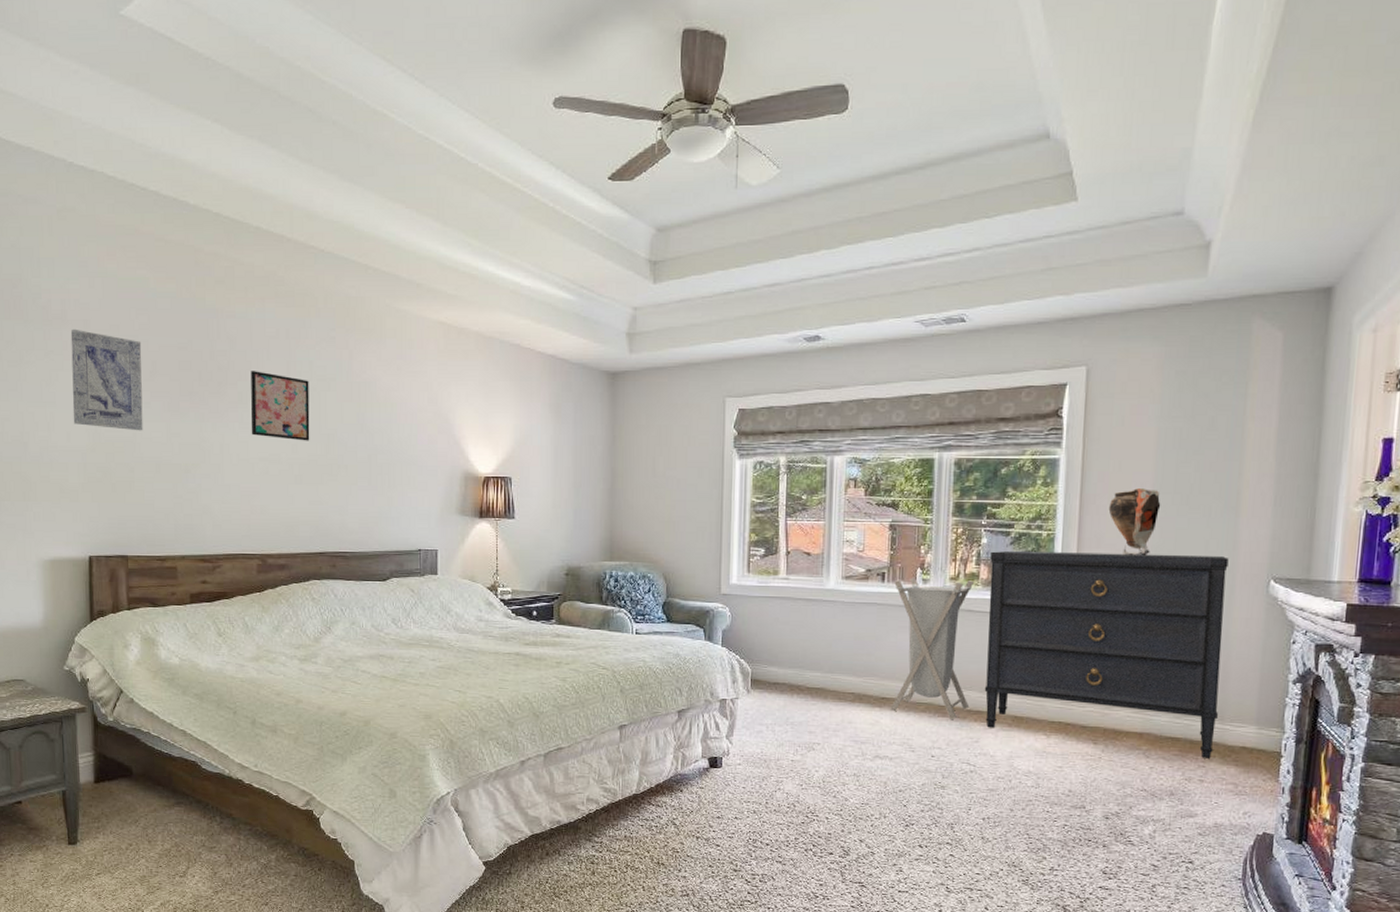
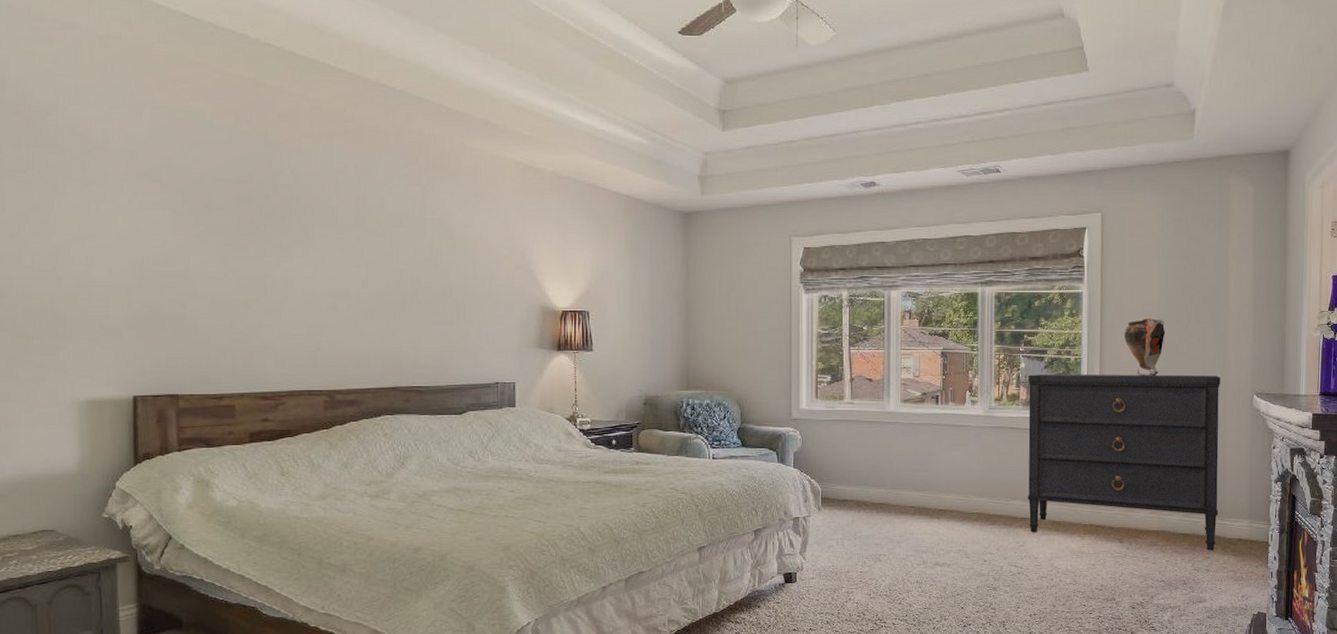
wall art: present [70,329,143,431] -> none [114,159,197,266]
wall art: present [250,371,310,441] -> none [317,206,381,276]
laundry hamper: present [890,577,973,719] -> none [947,399,1015,526]

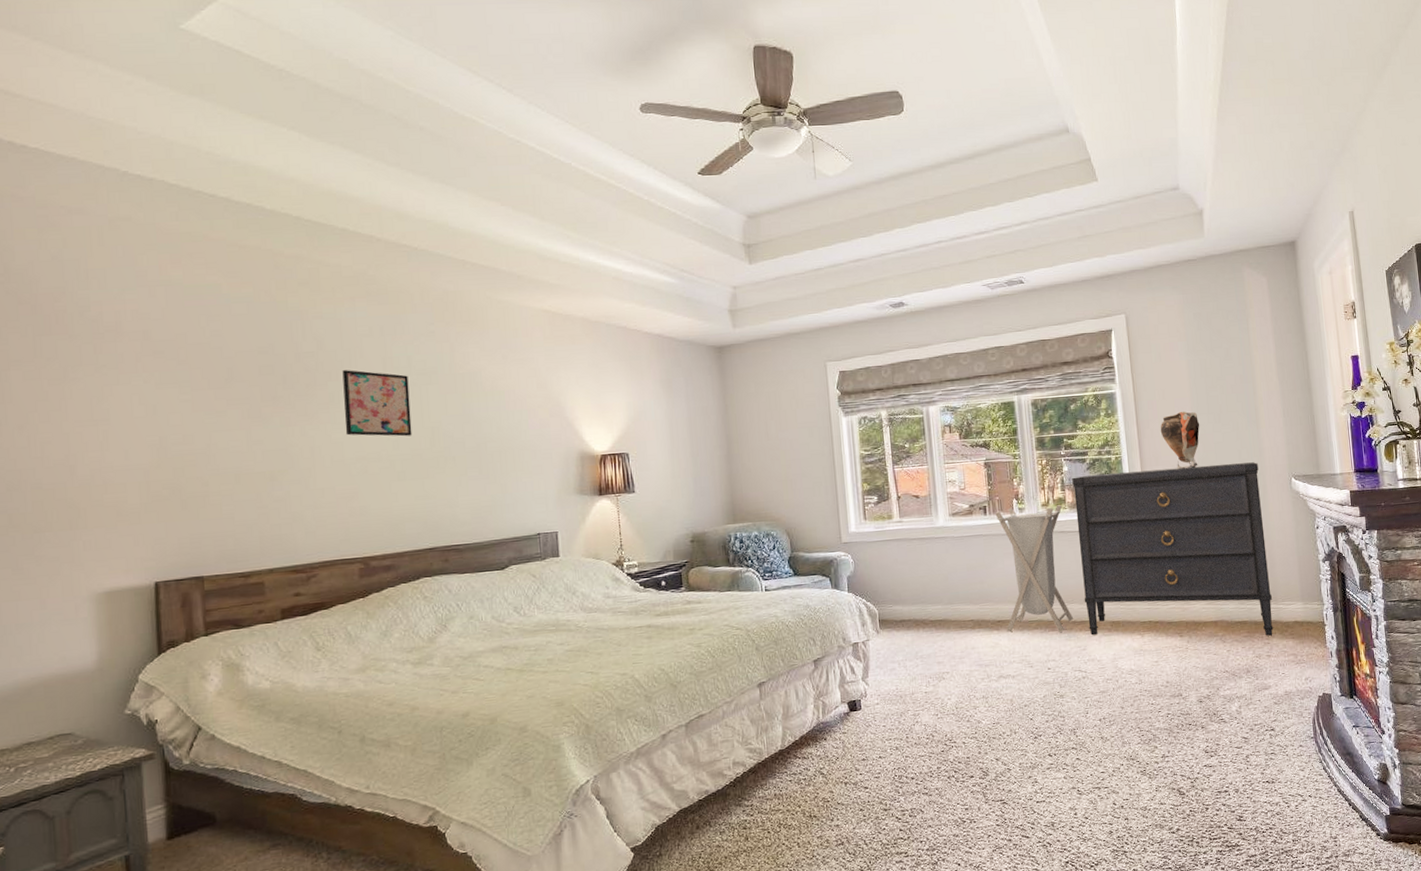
wall art: none [317,206,381,276] -> present [342,370,412,437]
laundry hamper: none [947,399,1015,526] -> present [995,505,1074,632]

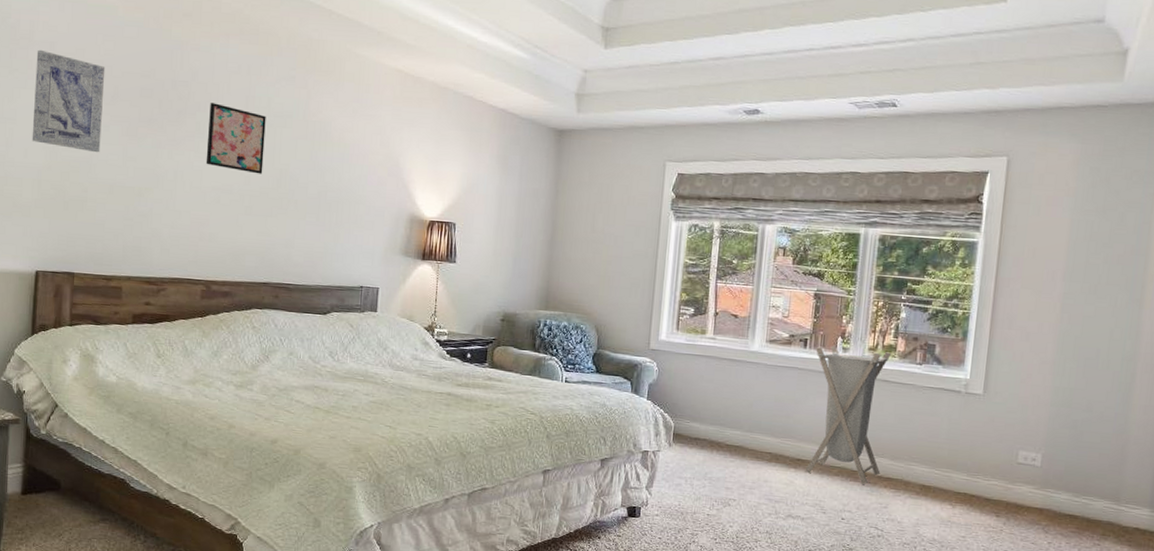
wall art: none [127,340,219,442] -> present [32,49,106,153]
dresser: present [1072,462,1274,636] -> none [895,325,1131,537]
vase: present [1160,412,1200,469] -> none [1021,275,1071,340]

